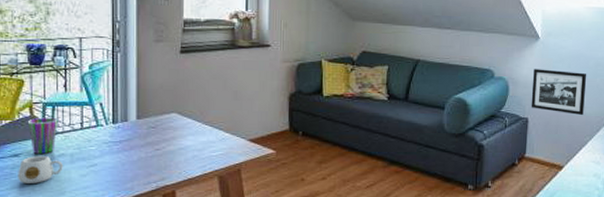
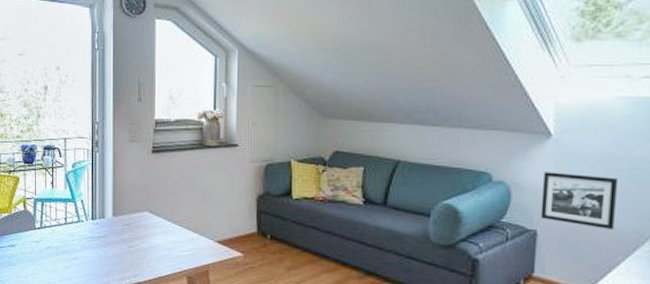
mug: present [18,156,63,183] -> none [14,247,50,272]
cup: present [27,117,58,154] -> none [21,211,46,245]

